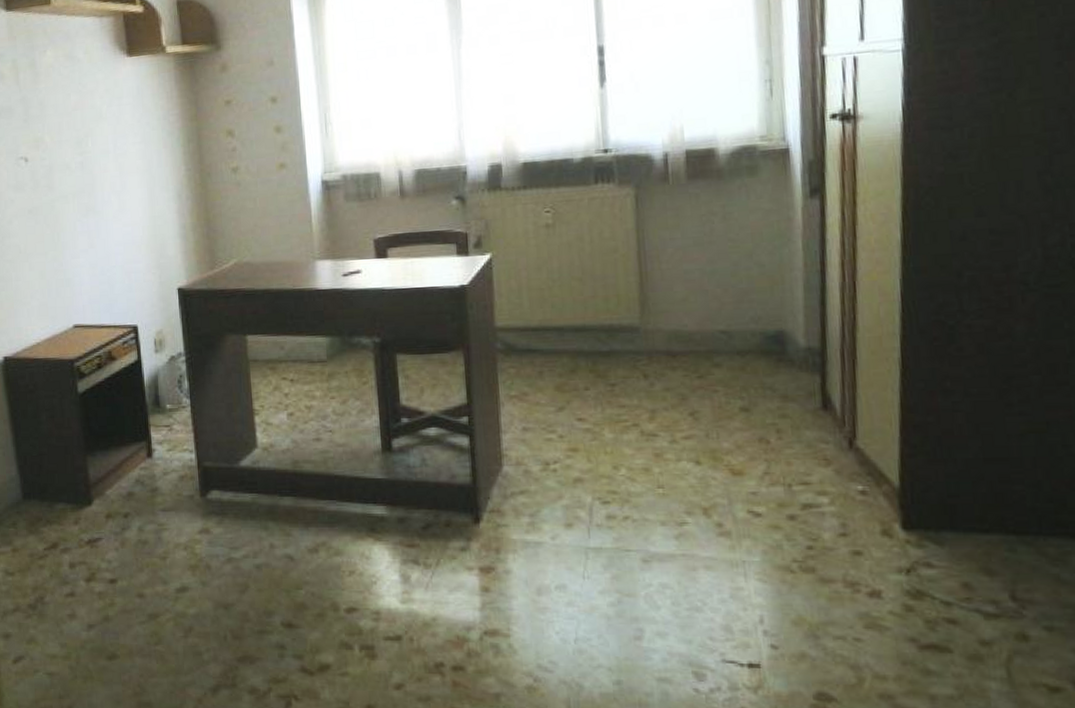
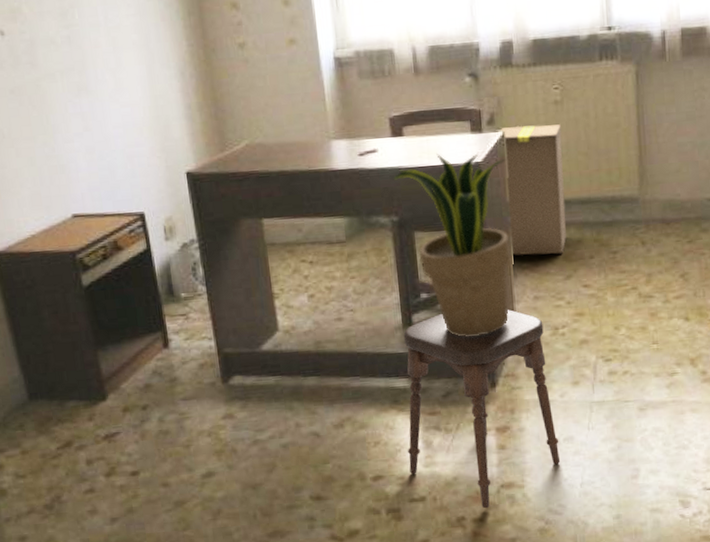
potted plant: none [375,276,499,466] -> present [392,153,512,337]
stool: none [382,439,552,656] -> present [403,310,561,509]
cardboard box: none [482,248,559,384] -> present [496,124,567,256]

